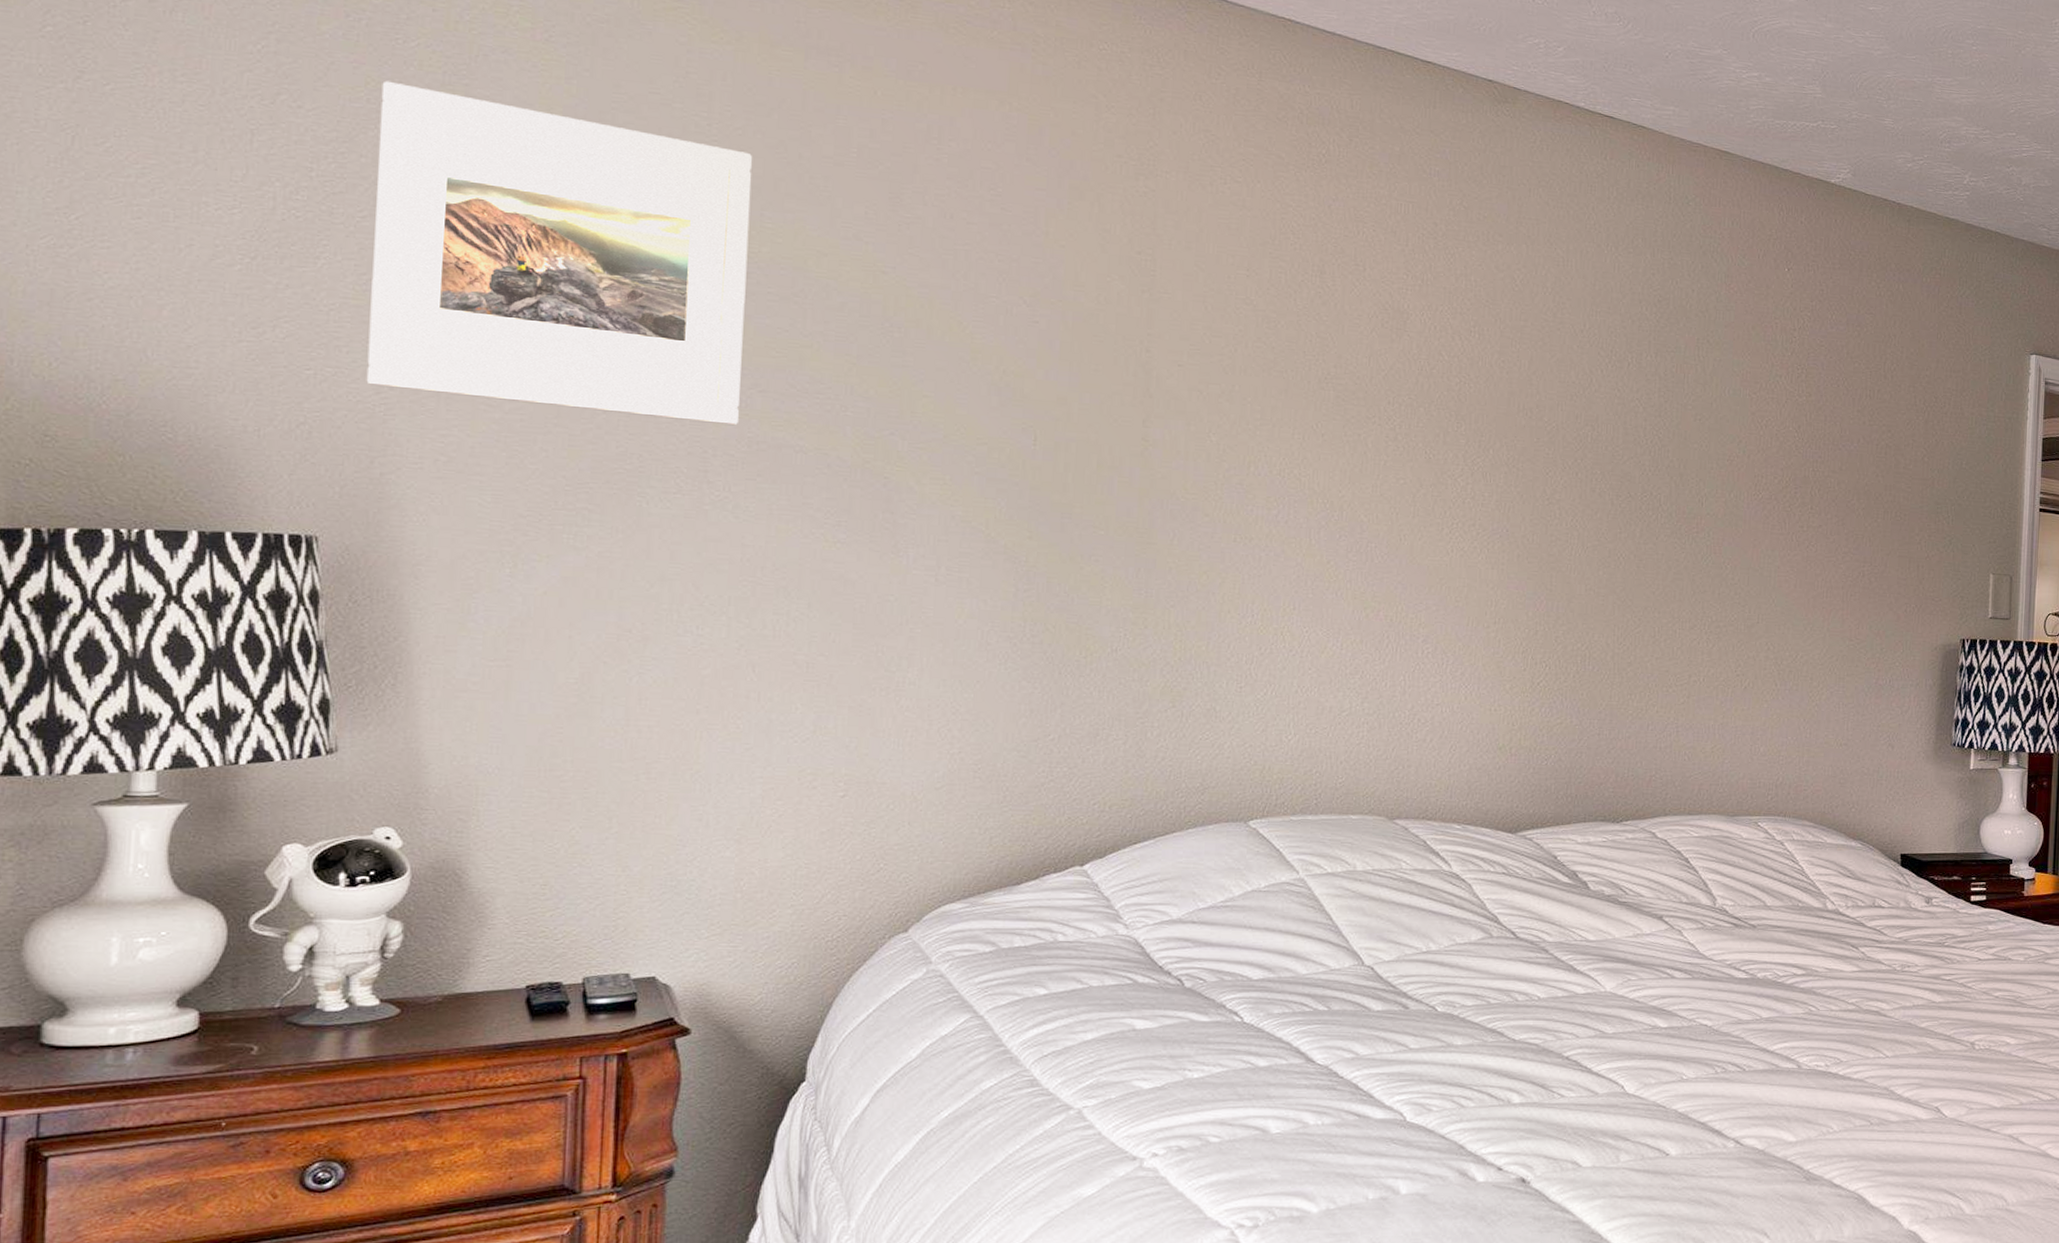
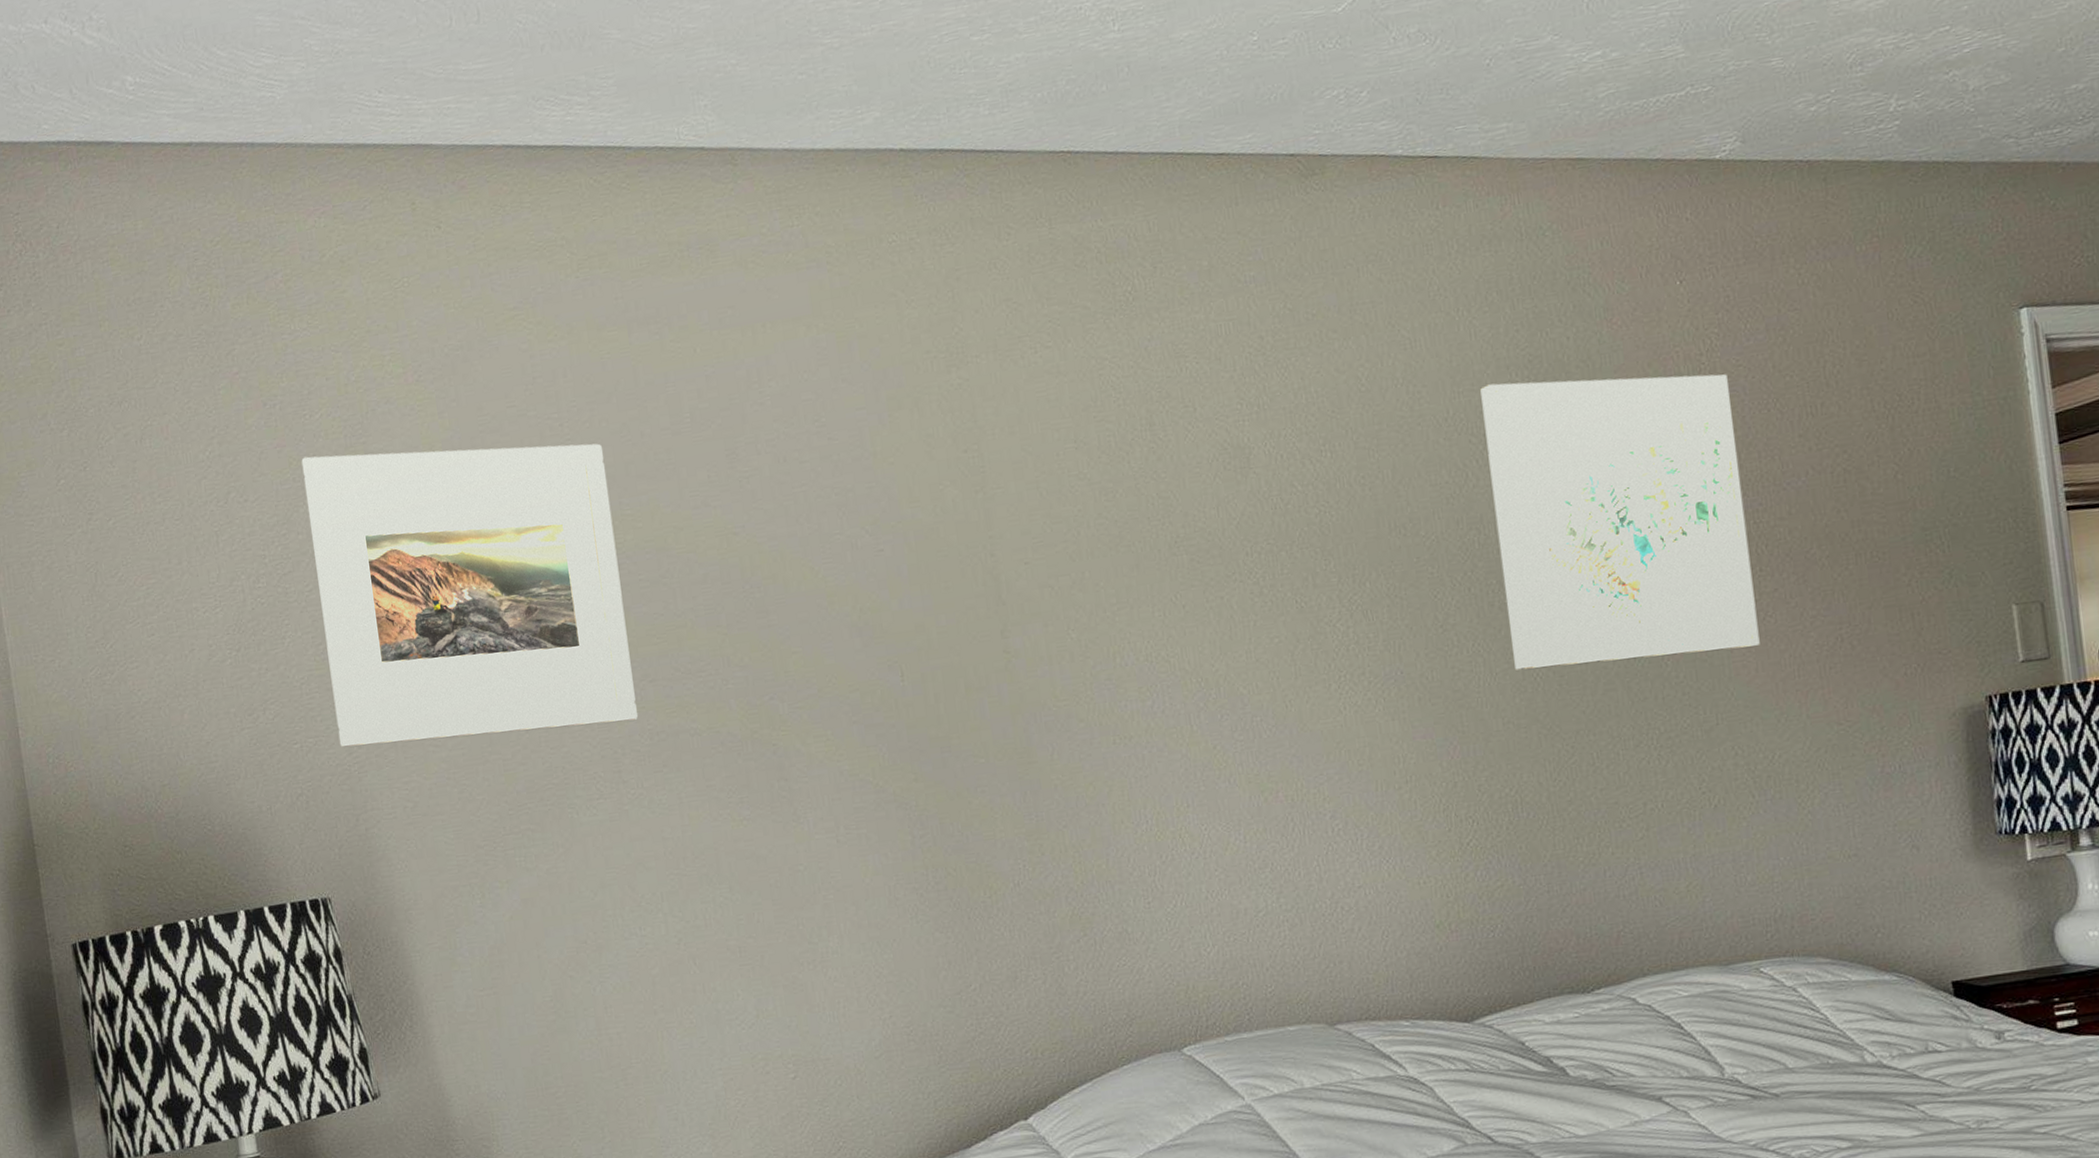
wall art: none [1603,311,1811,567] -> present [1480,374,1760,670]

